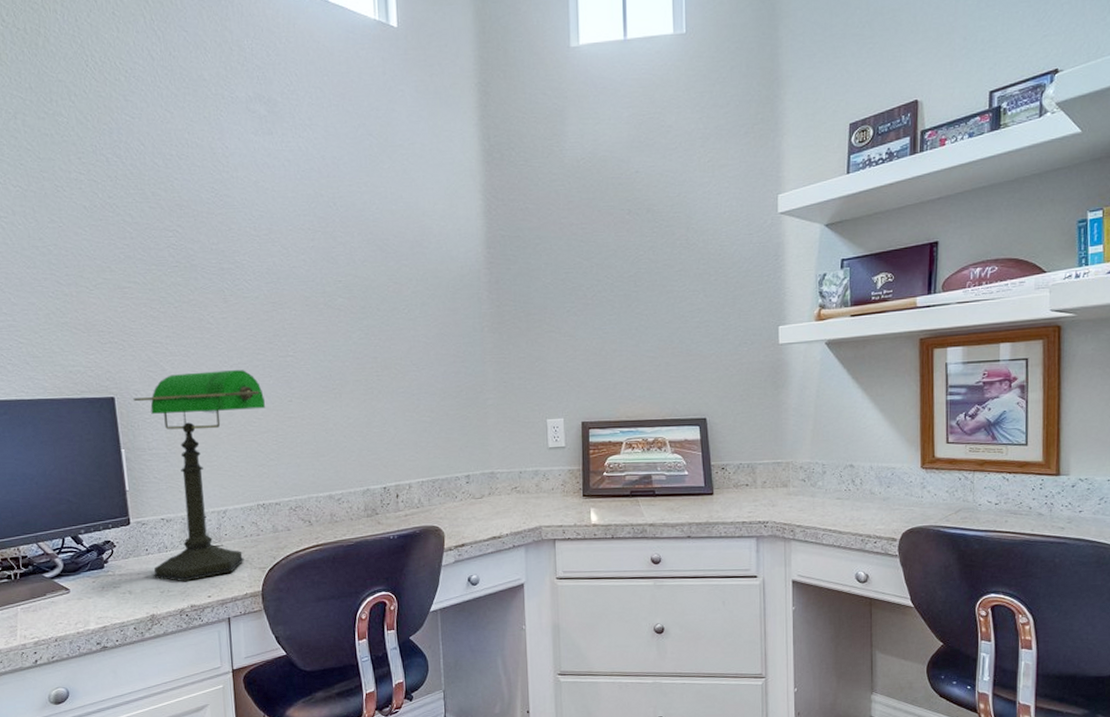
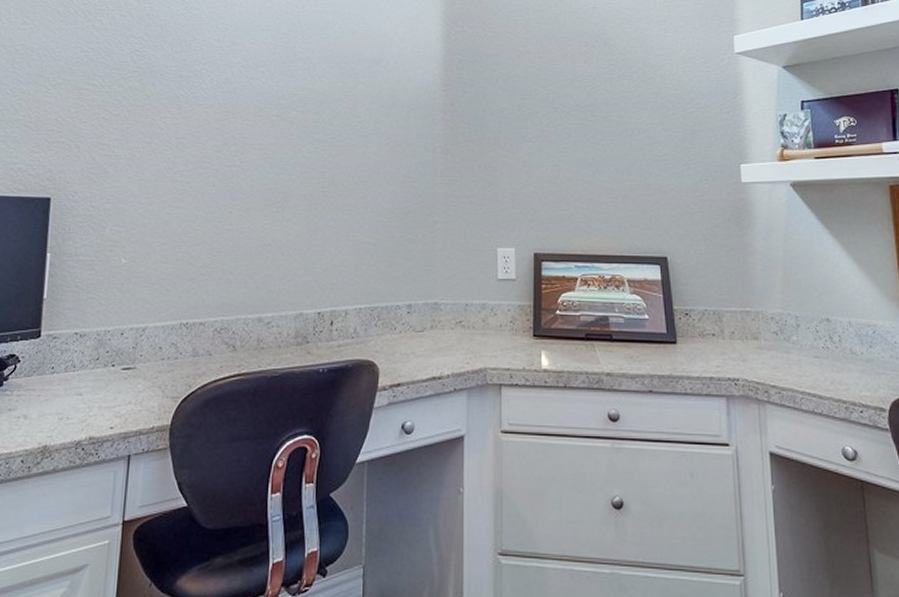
desk lamp: present [133,370,265,582] -> none [53,177,204,409]

